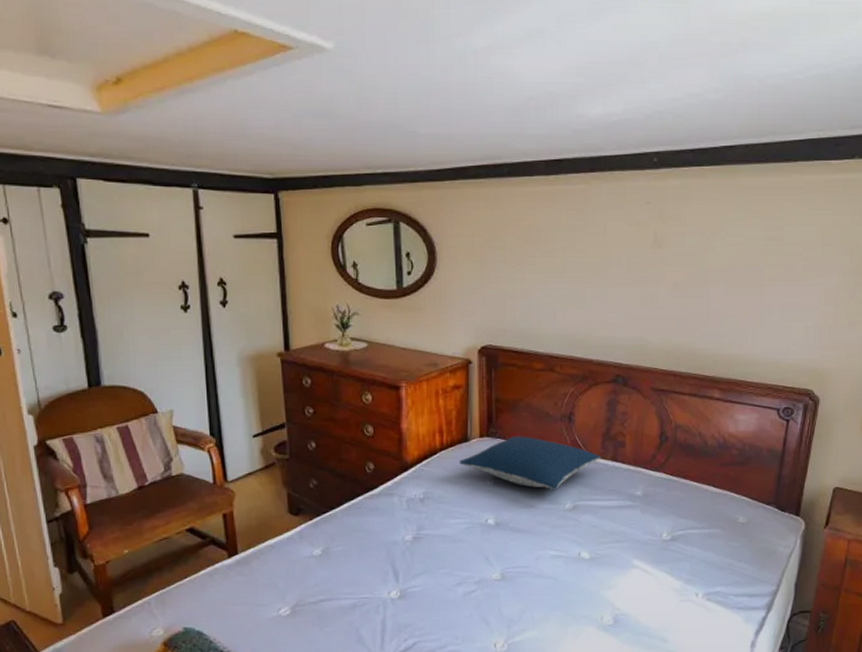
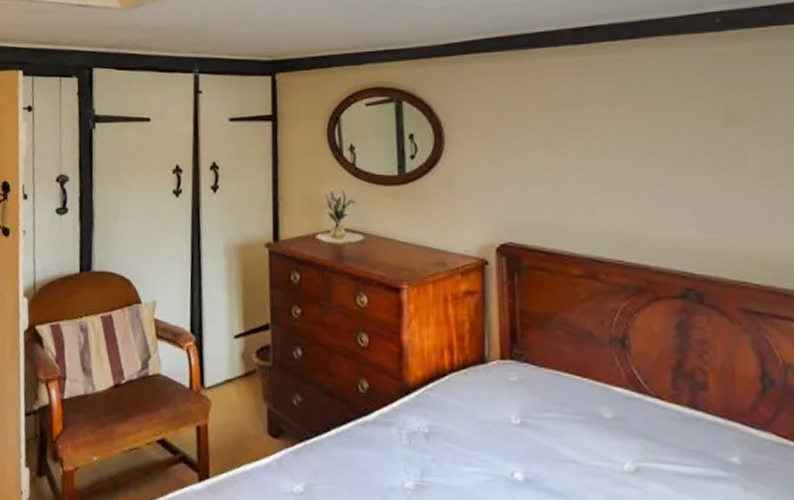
pillow: present [459,436,602,490] -> none [474,361,674,442]

